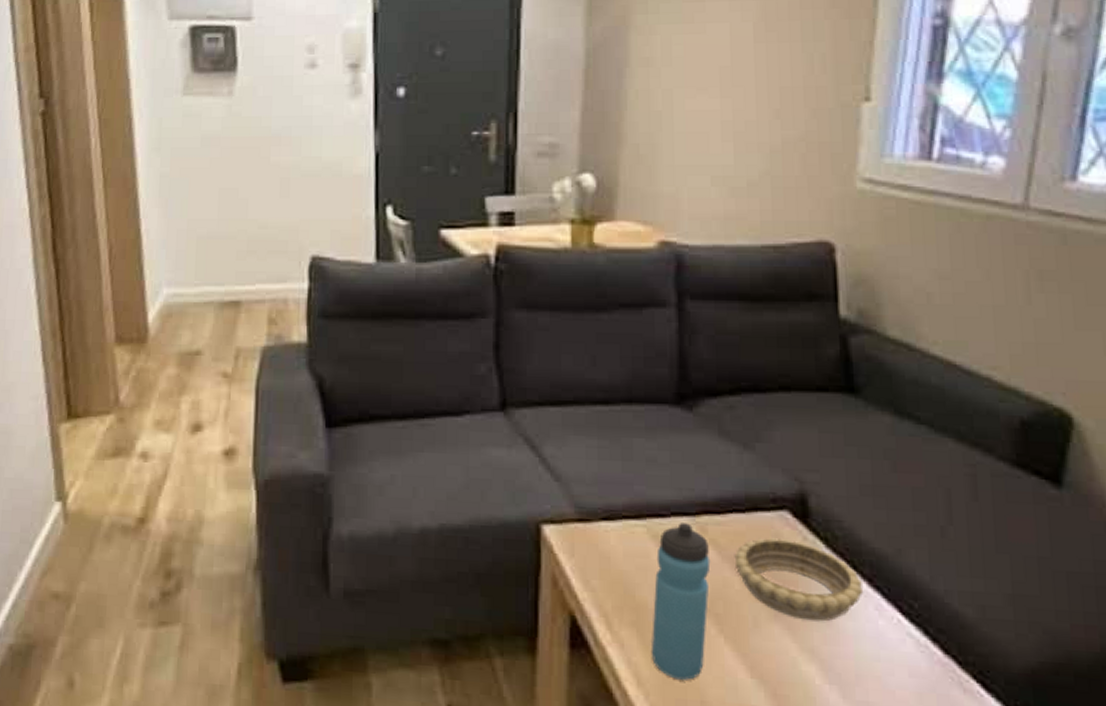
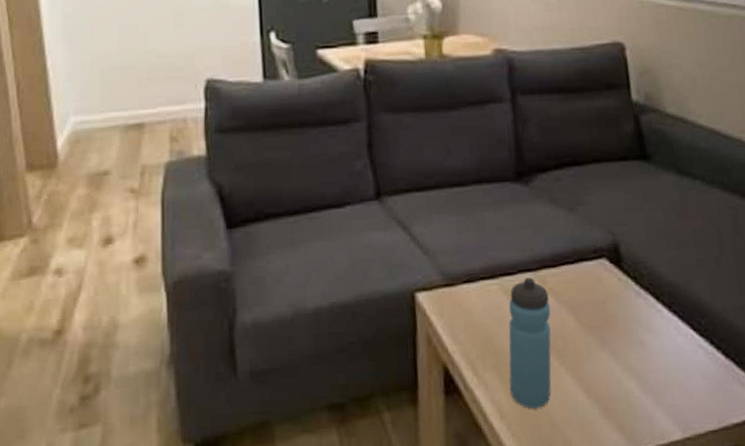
decorative bowl: present [734,537,864,622] -> none [568,281,666,346]

